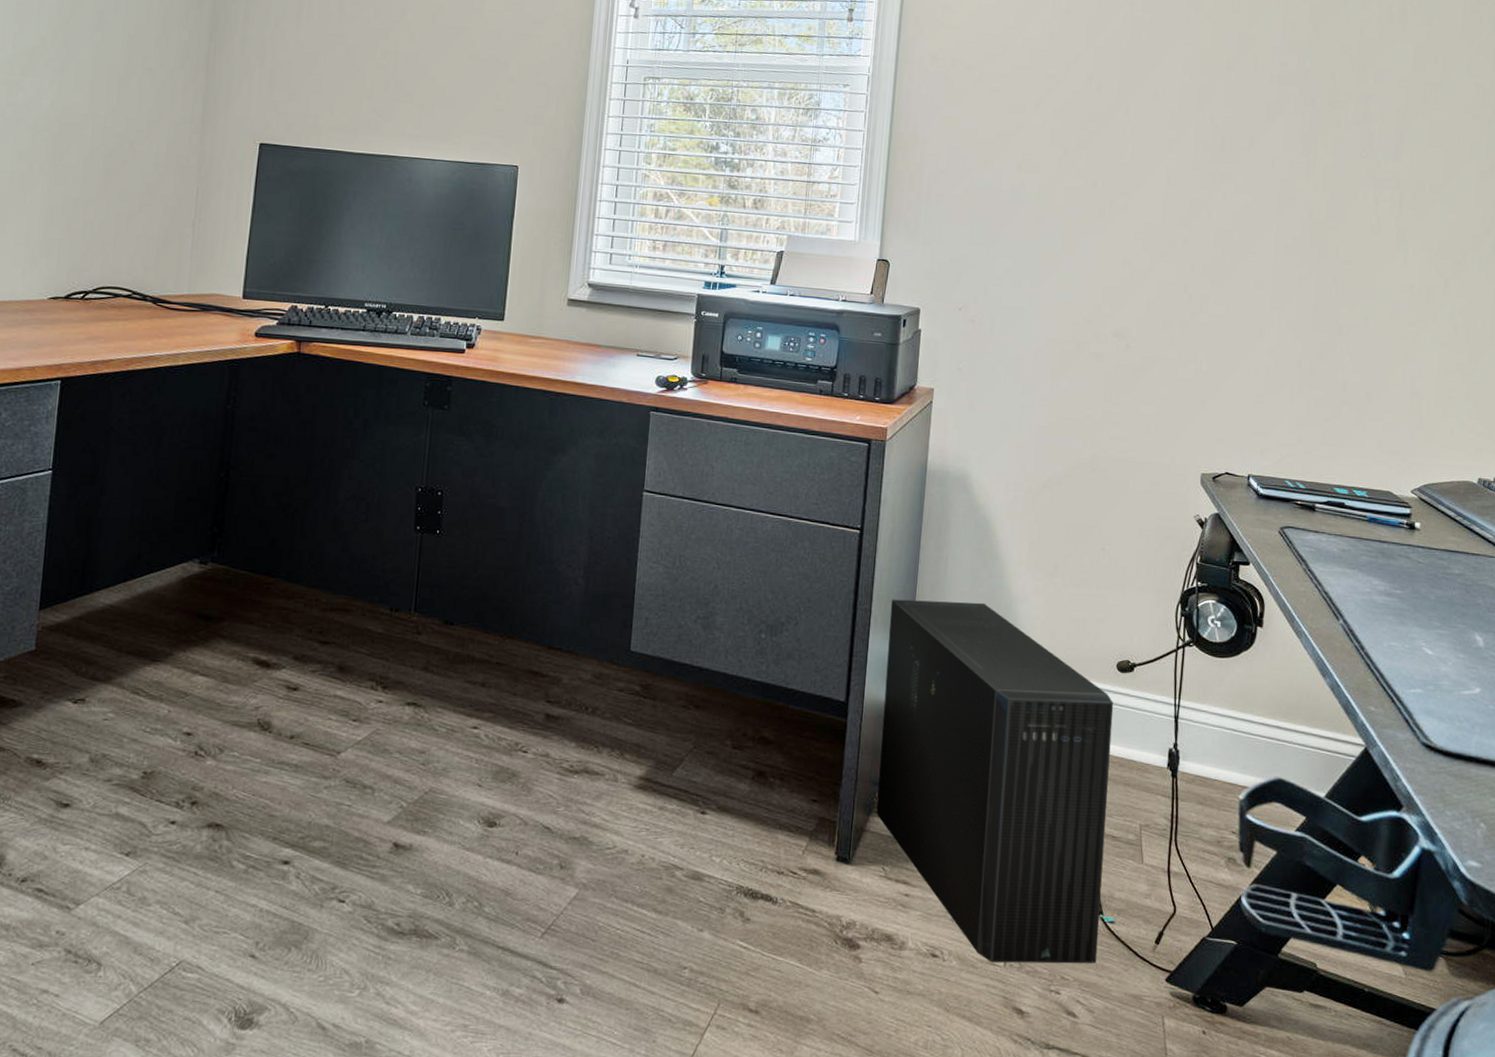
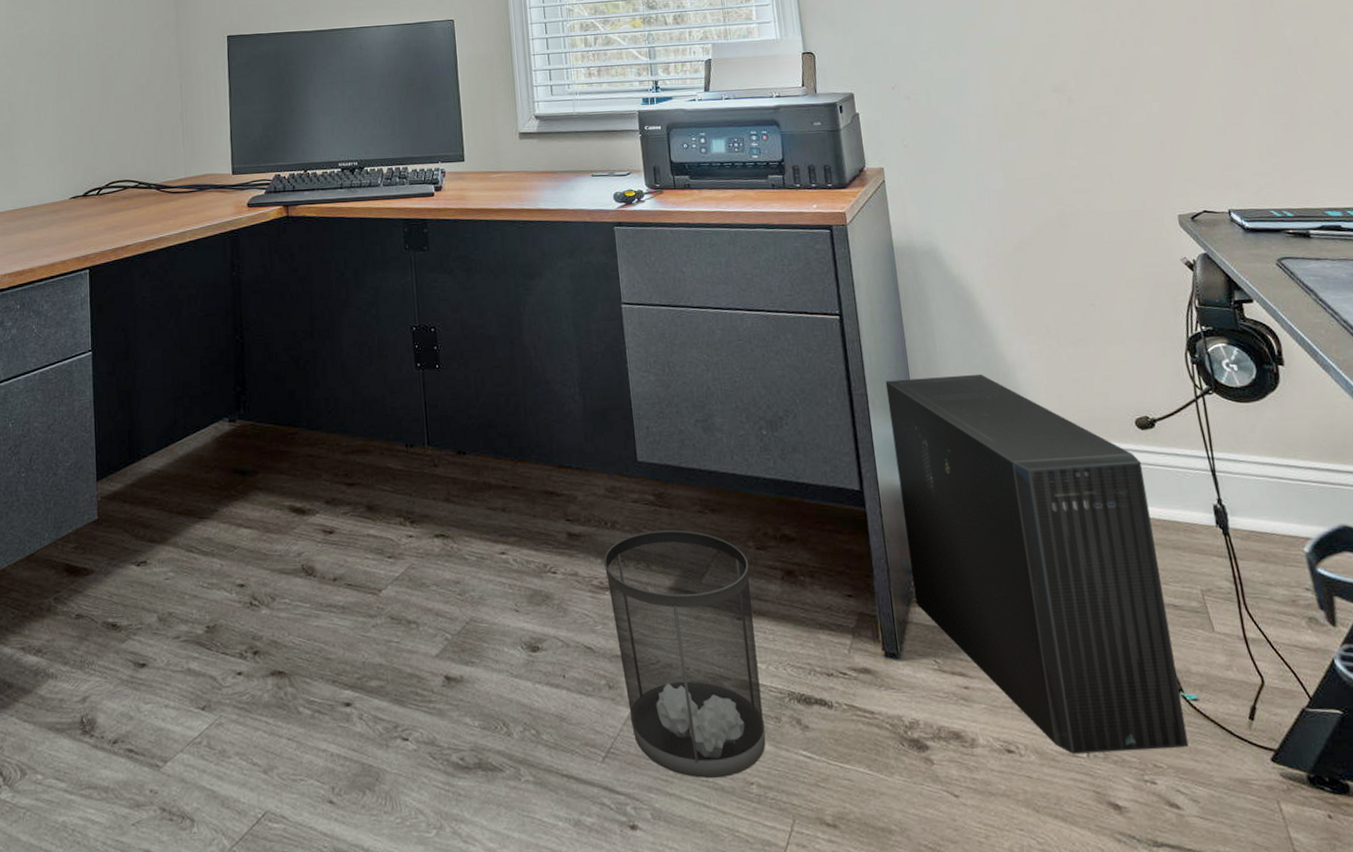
waste bin: none [577,720,723,960] -> present [603,529,766,778]

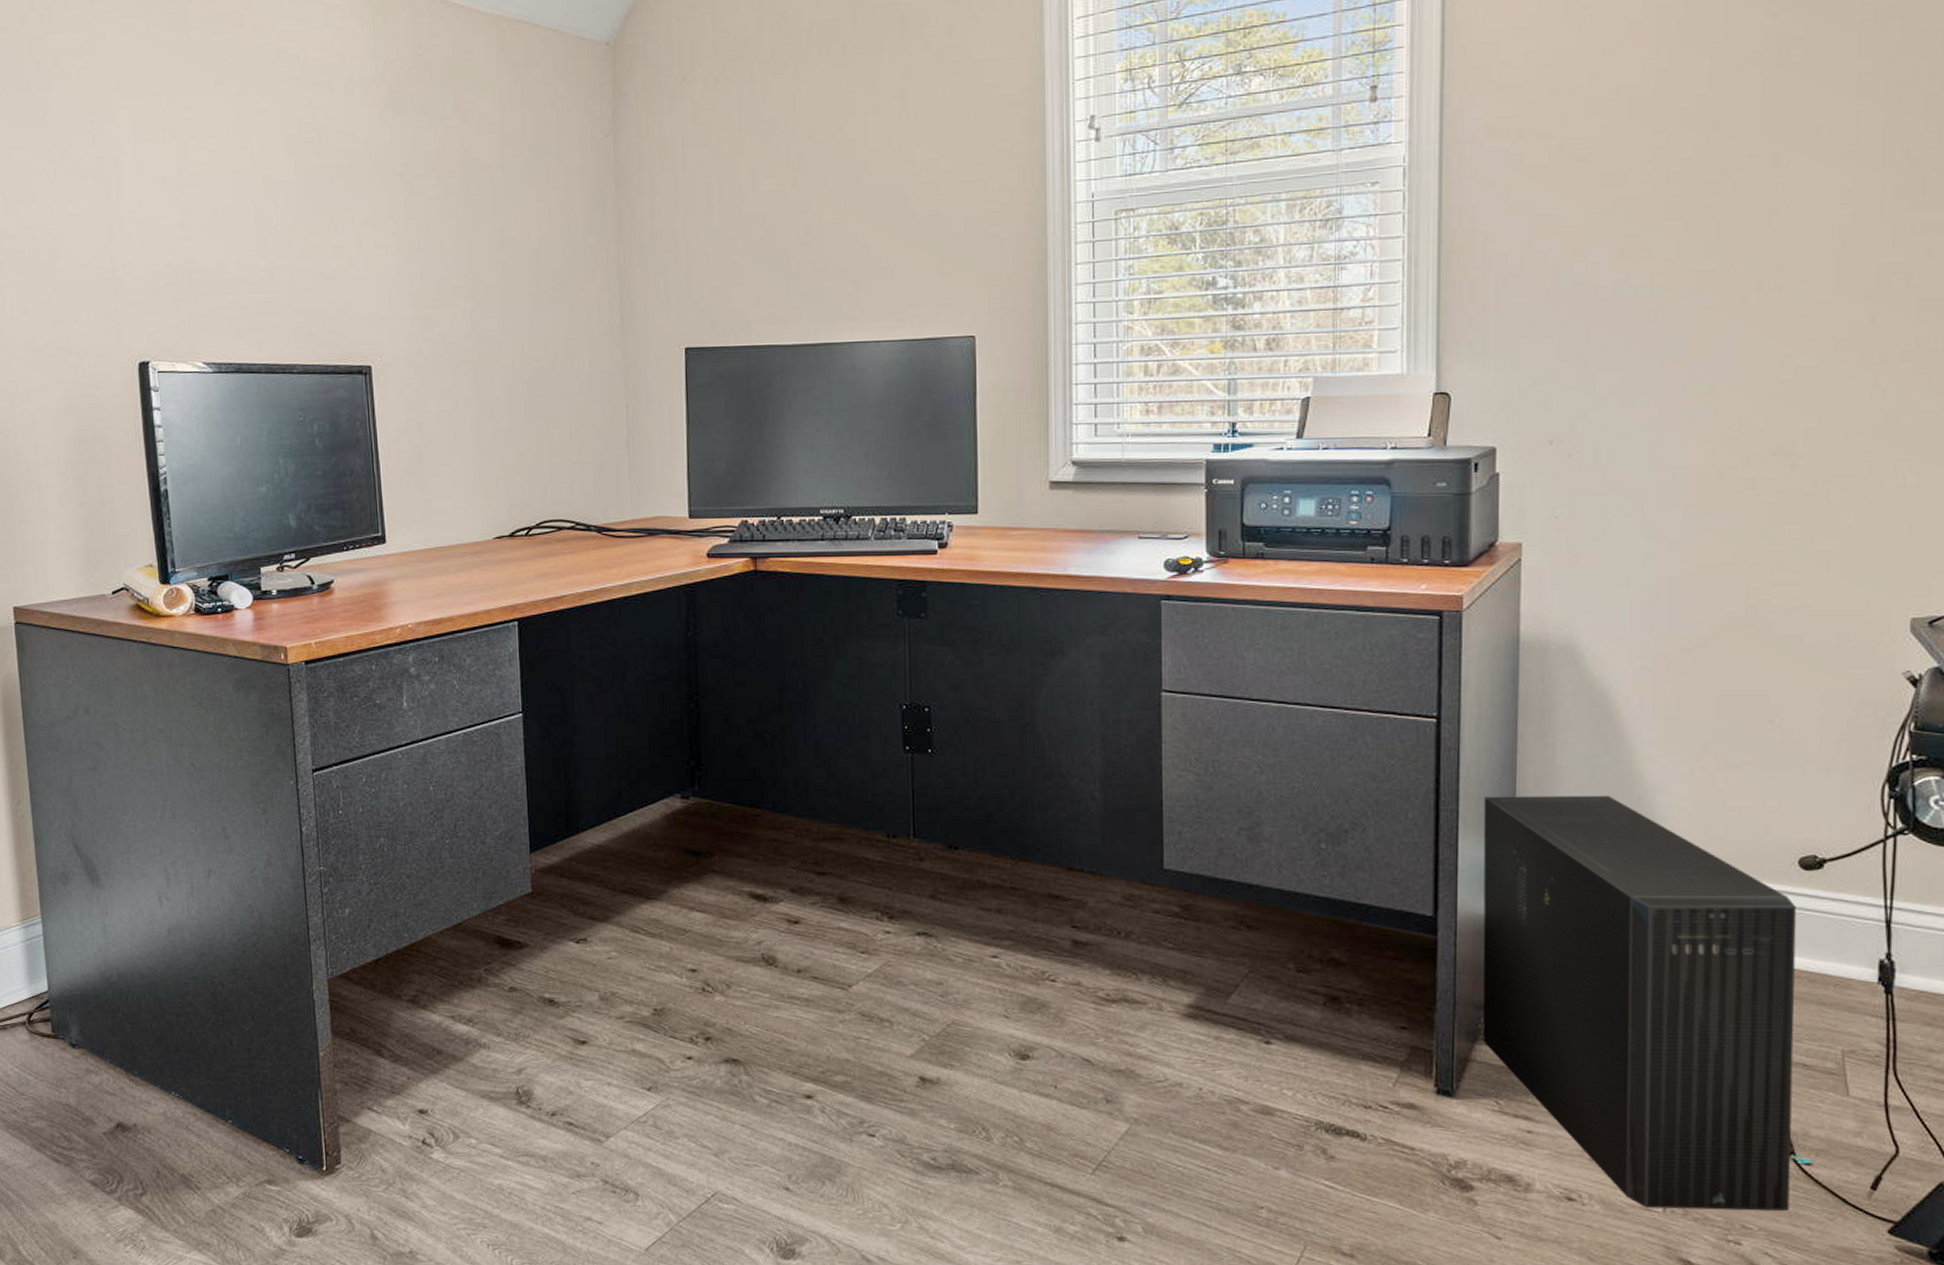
waste bin: present [603,529,766,778] -> none [1112,945,1286,1199]

